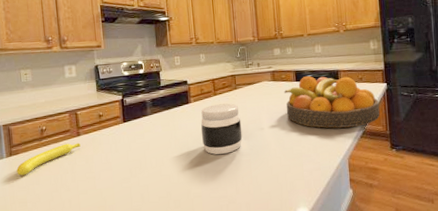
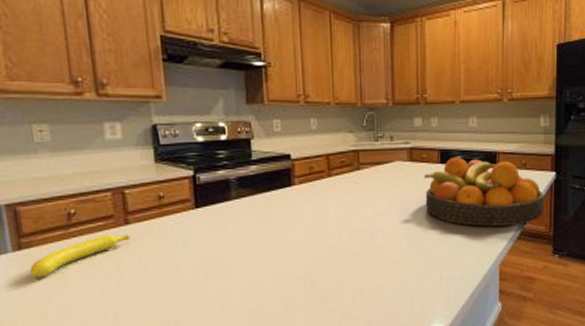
jar: present [200,103,243,155] -> none [307,188,365,256]

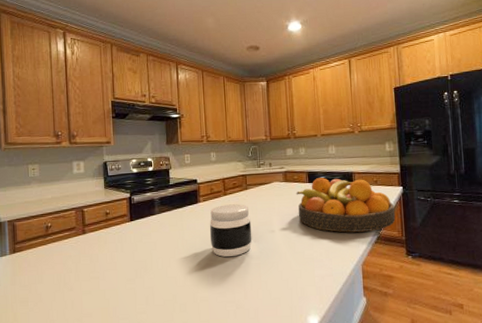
banana: present [30,234,130,278] -> none [19,241,86,274]
jar: none [307,188,365,256] -> present [209,204,252,258]

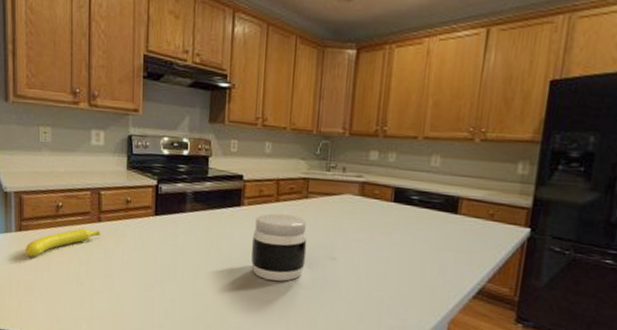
banana: none [19,241,86,274] -> present [25,228,100,257]
fruit bowl: present [296,178,396,233] -> none [371,197,512,282]

